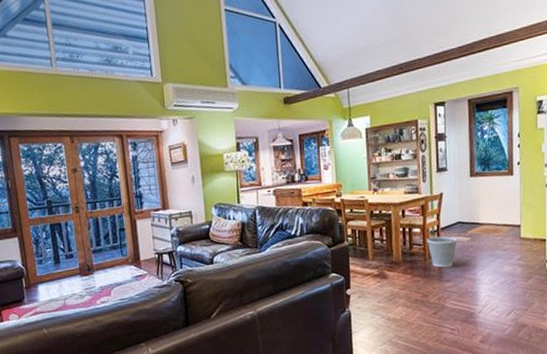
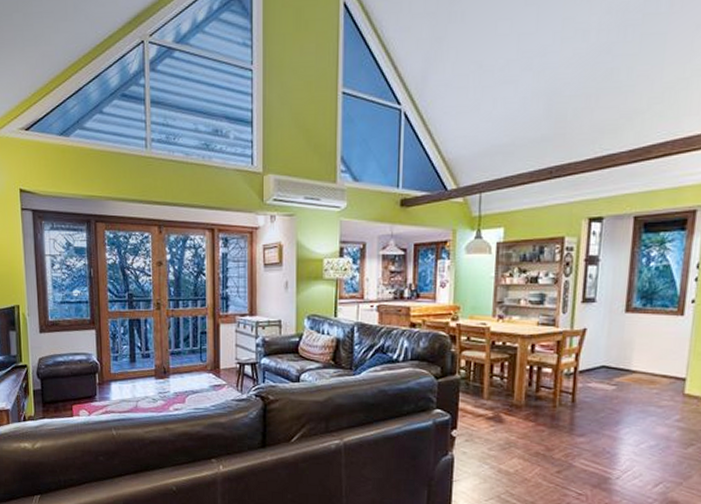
wastebasket: present [426,236,457,268] -> none [558,380,599,419]

